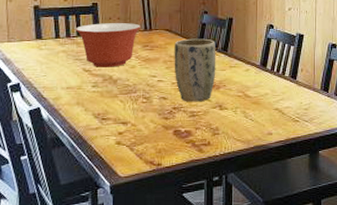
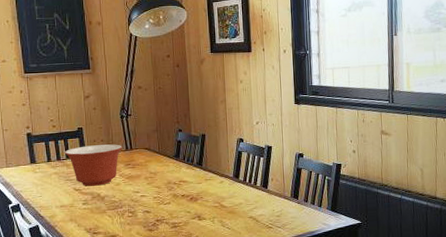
plant pot: present [174,38,216,102] -> none [153,155,193,215]

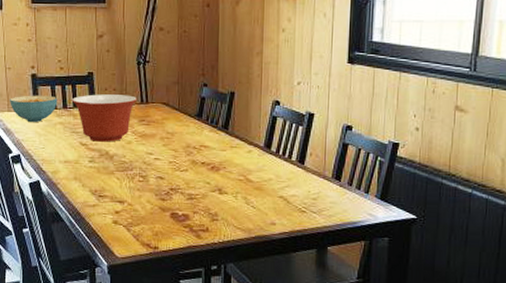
cereal bowl: none [7,150,52,176] -> present [9,95,58,123]

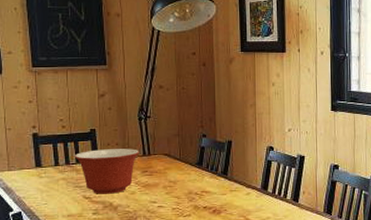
cereal bowl: present [9,95,58,123] -> none [9,153,60,180]

